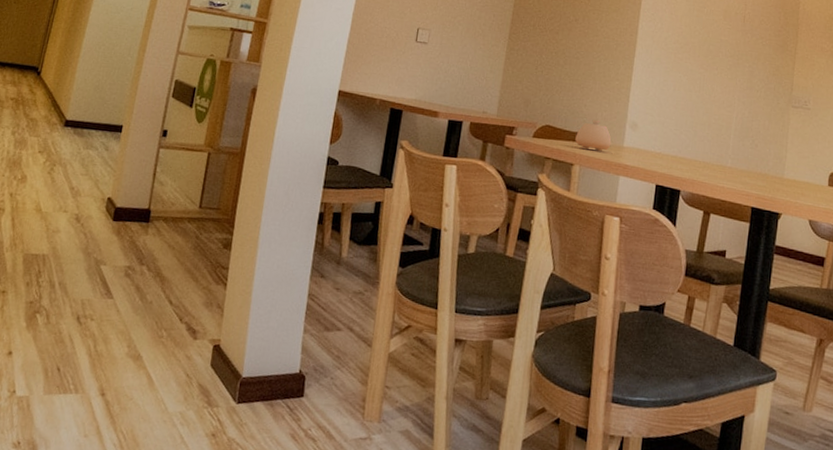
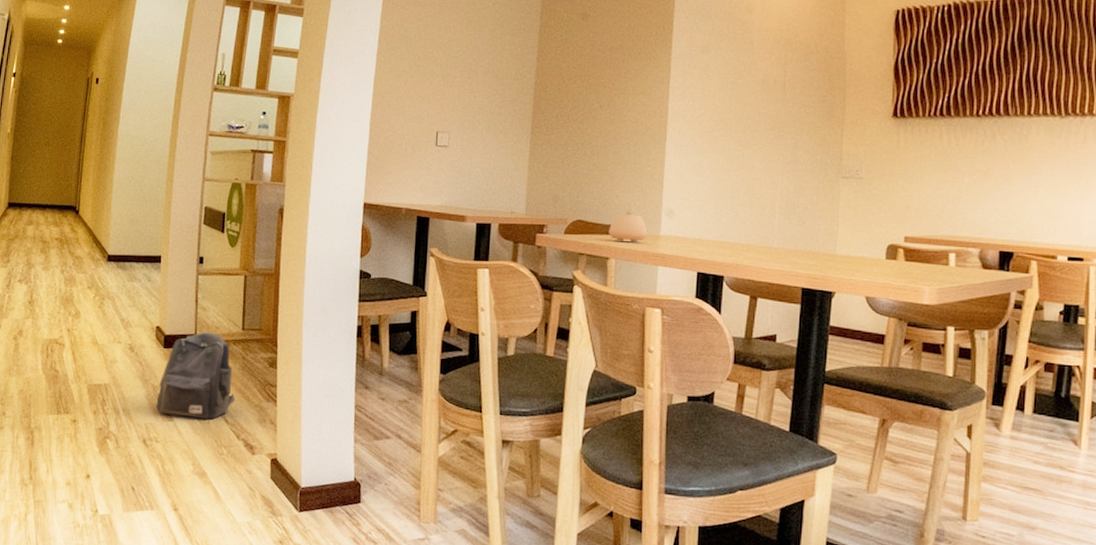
backpack: none [96,206,184,300] -> present [156,331,235,420]

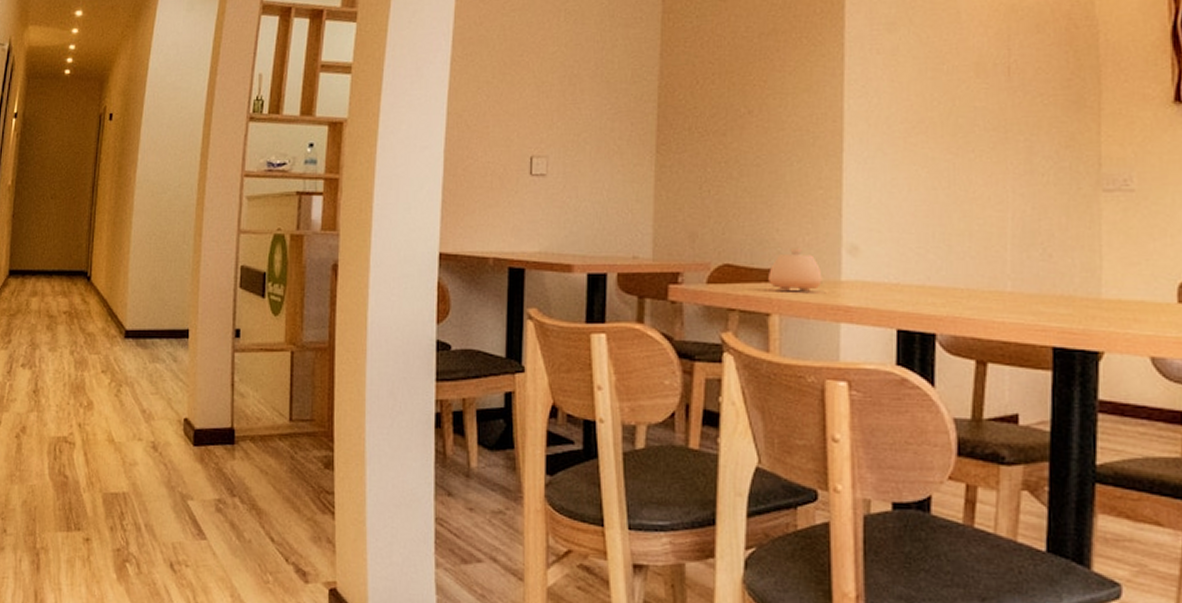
backpack: present [156,331,235,420] -> none [185,423,282,537]

